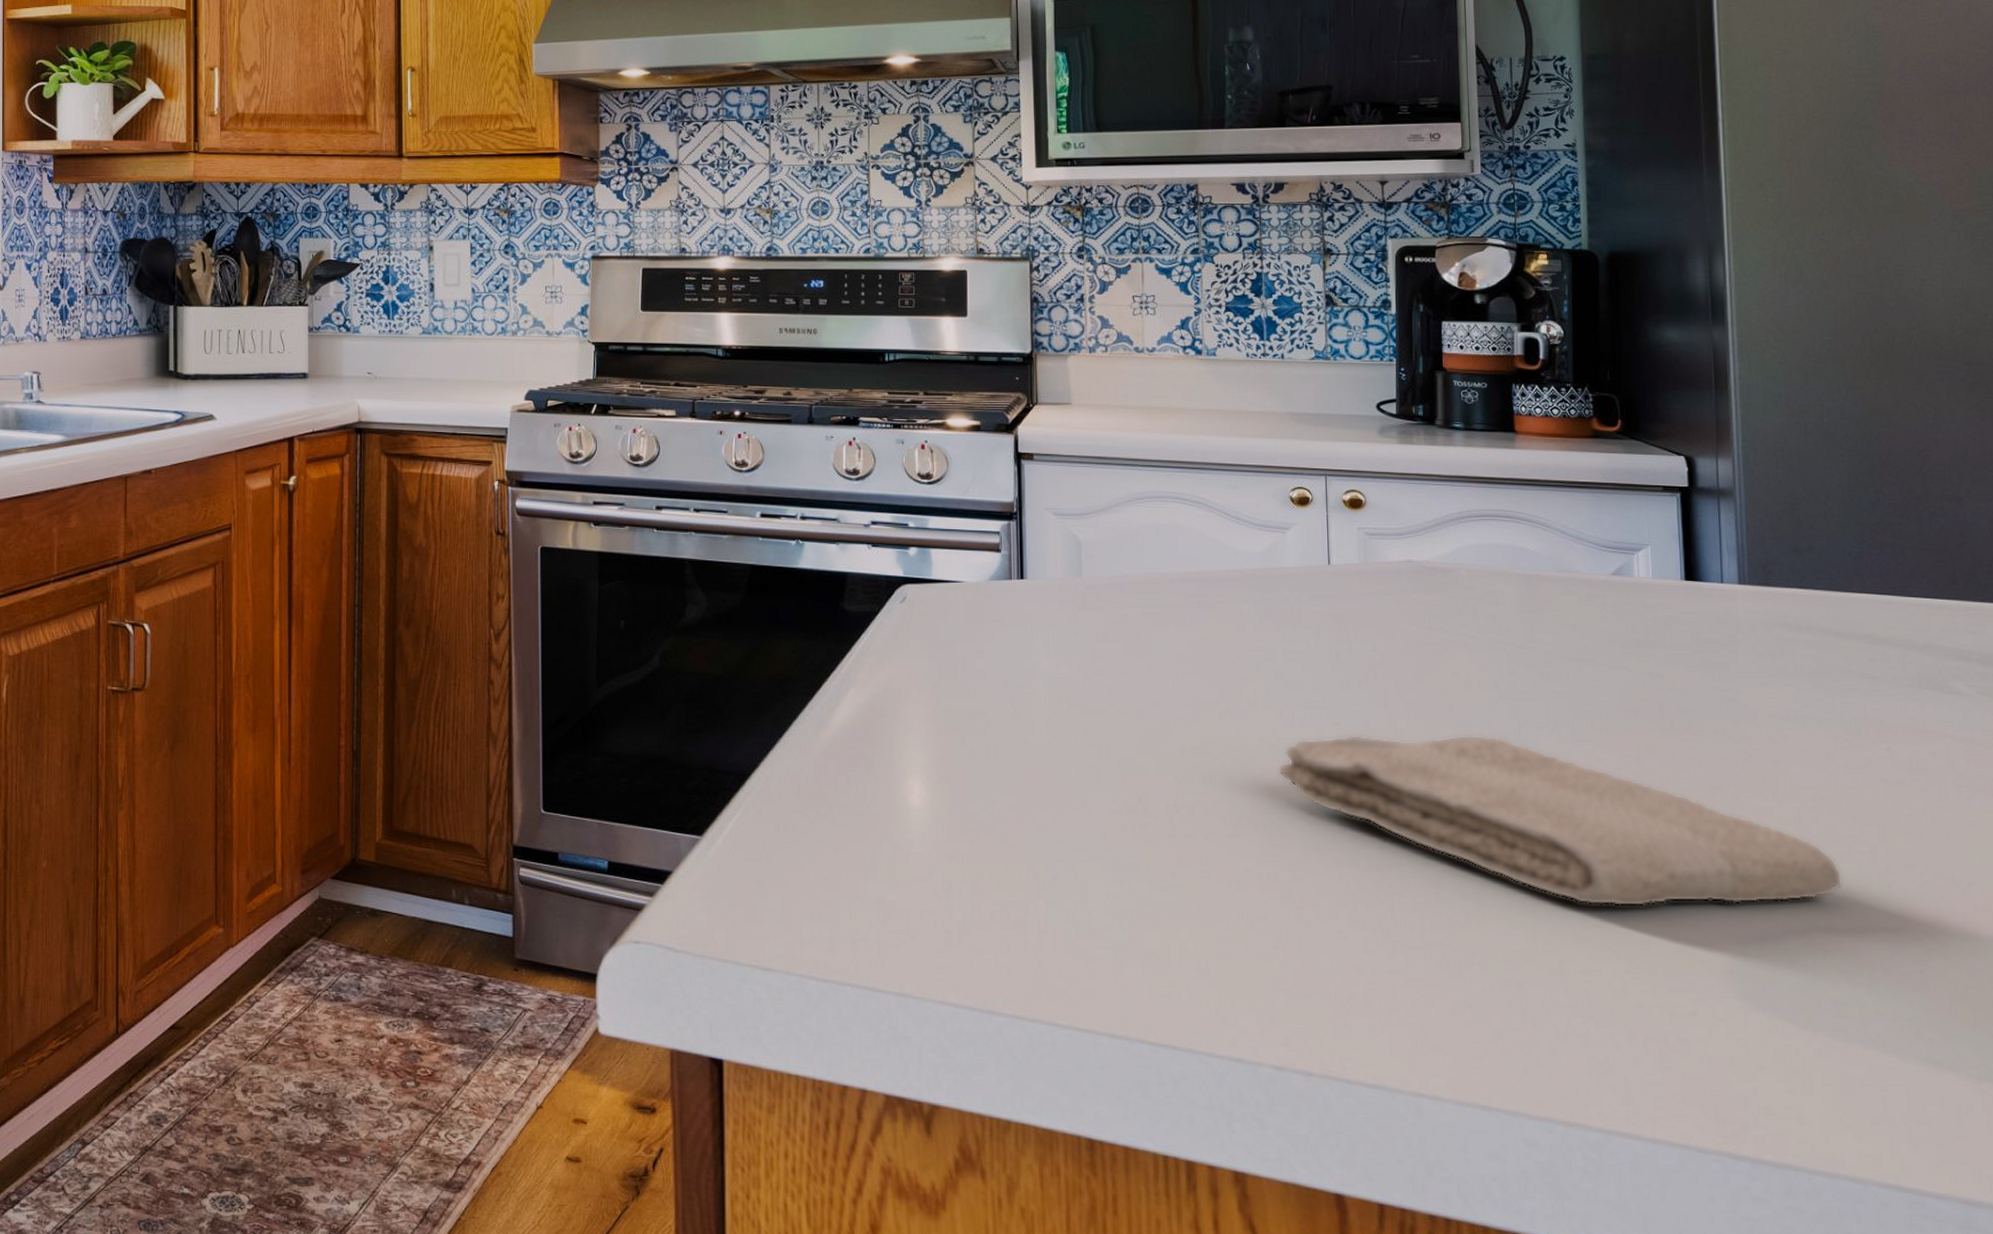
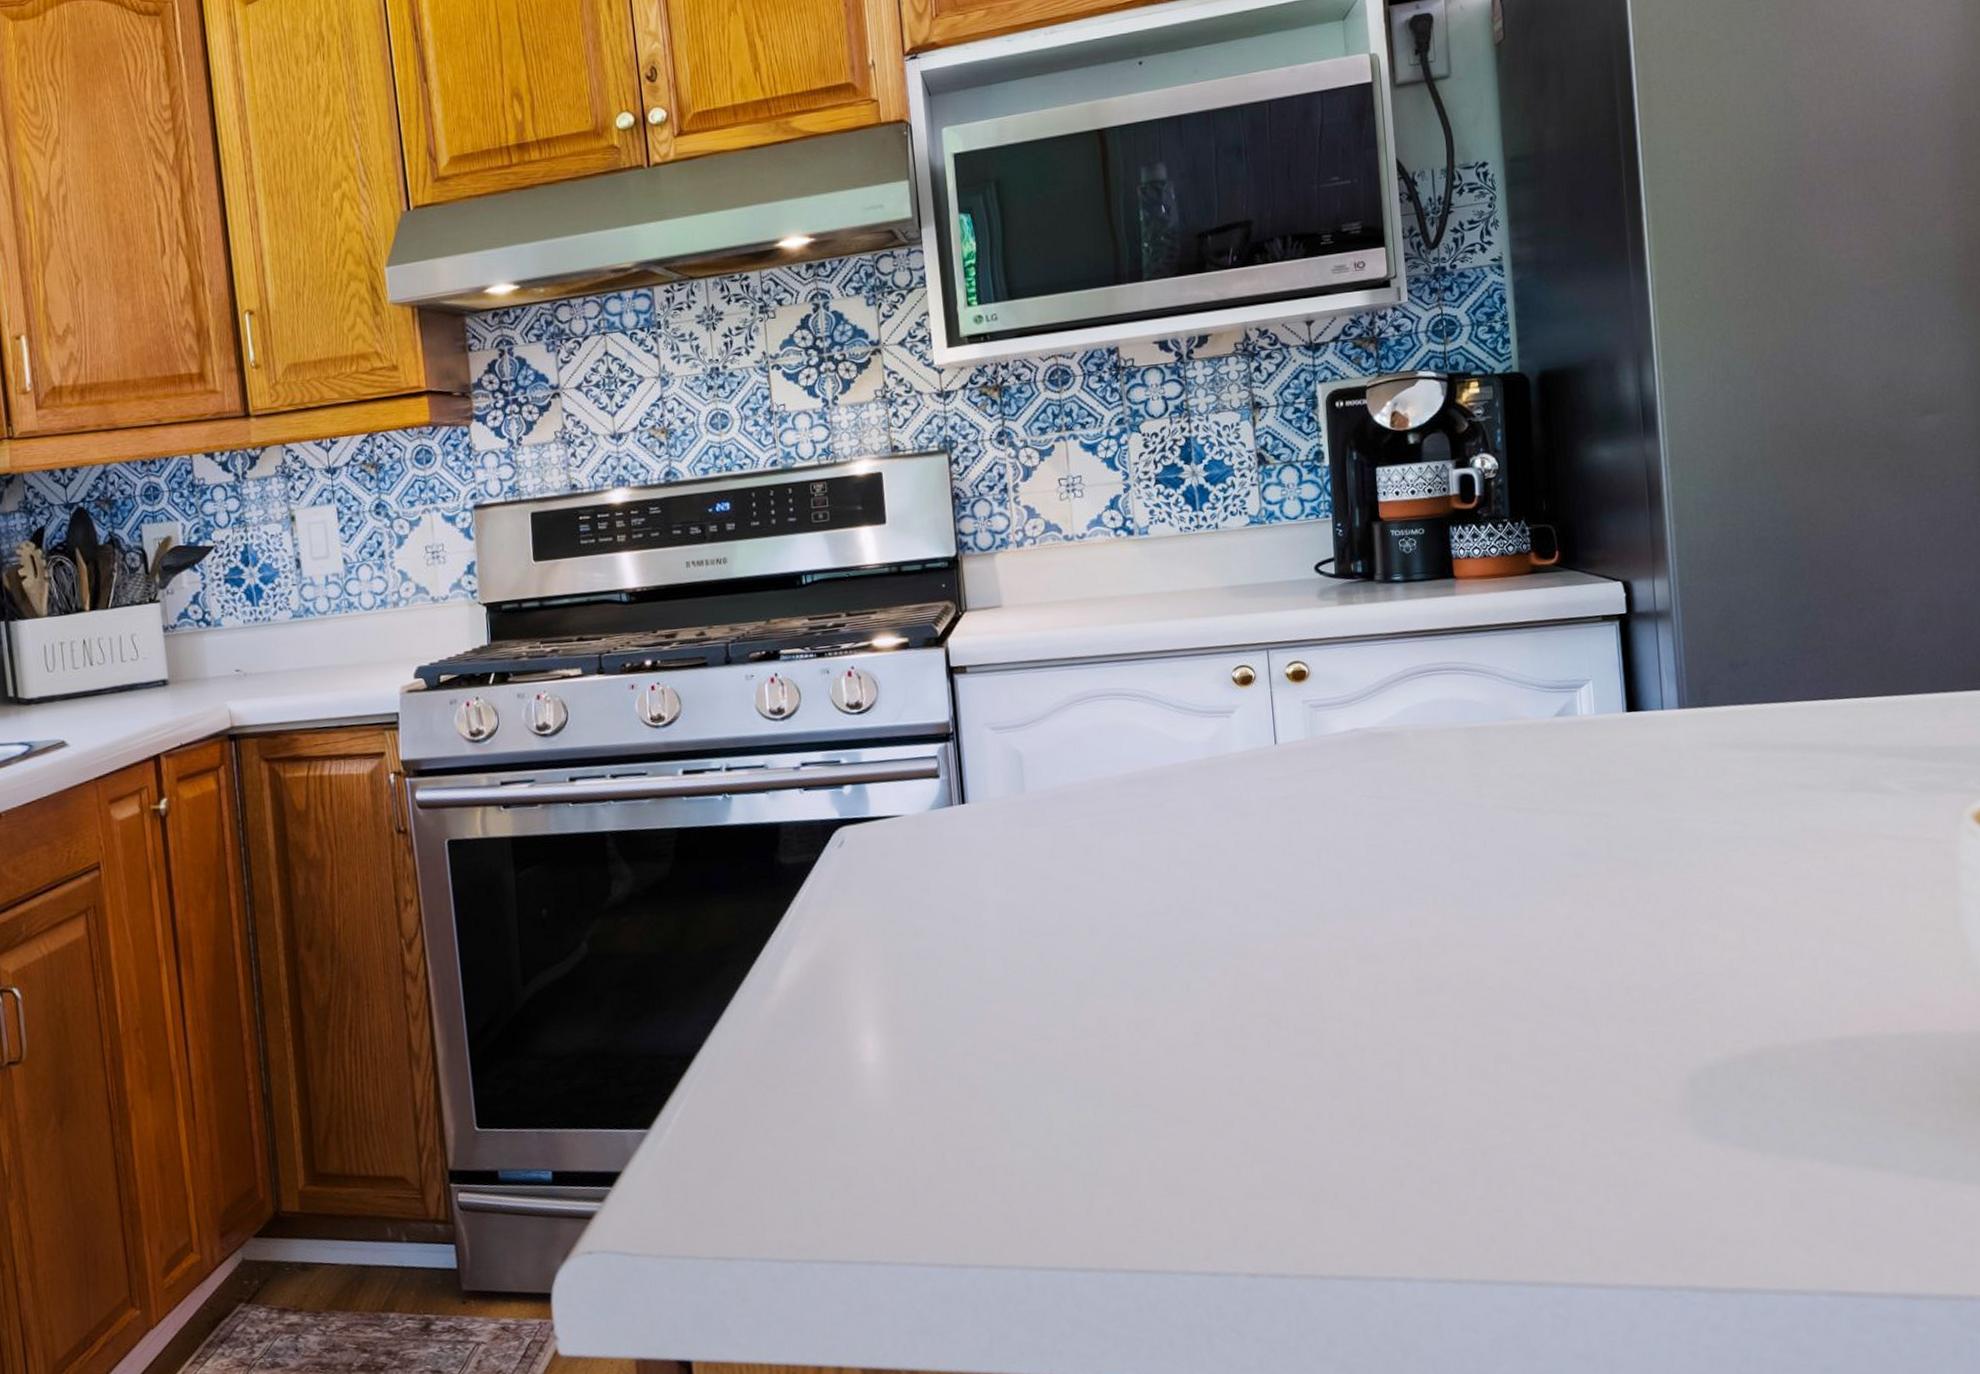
washcloth: present [1277,734,1842,907] -> none [1236,901,1786,1061]

